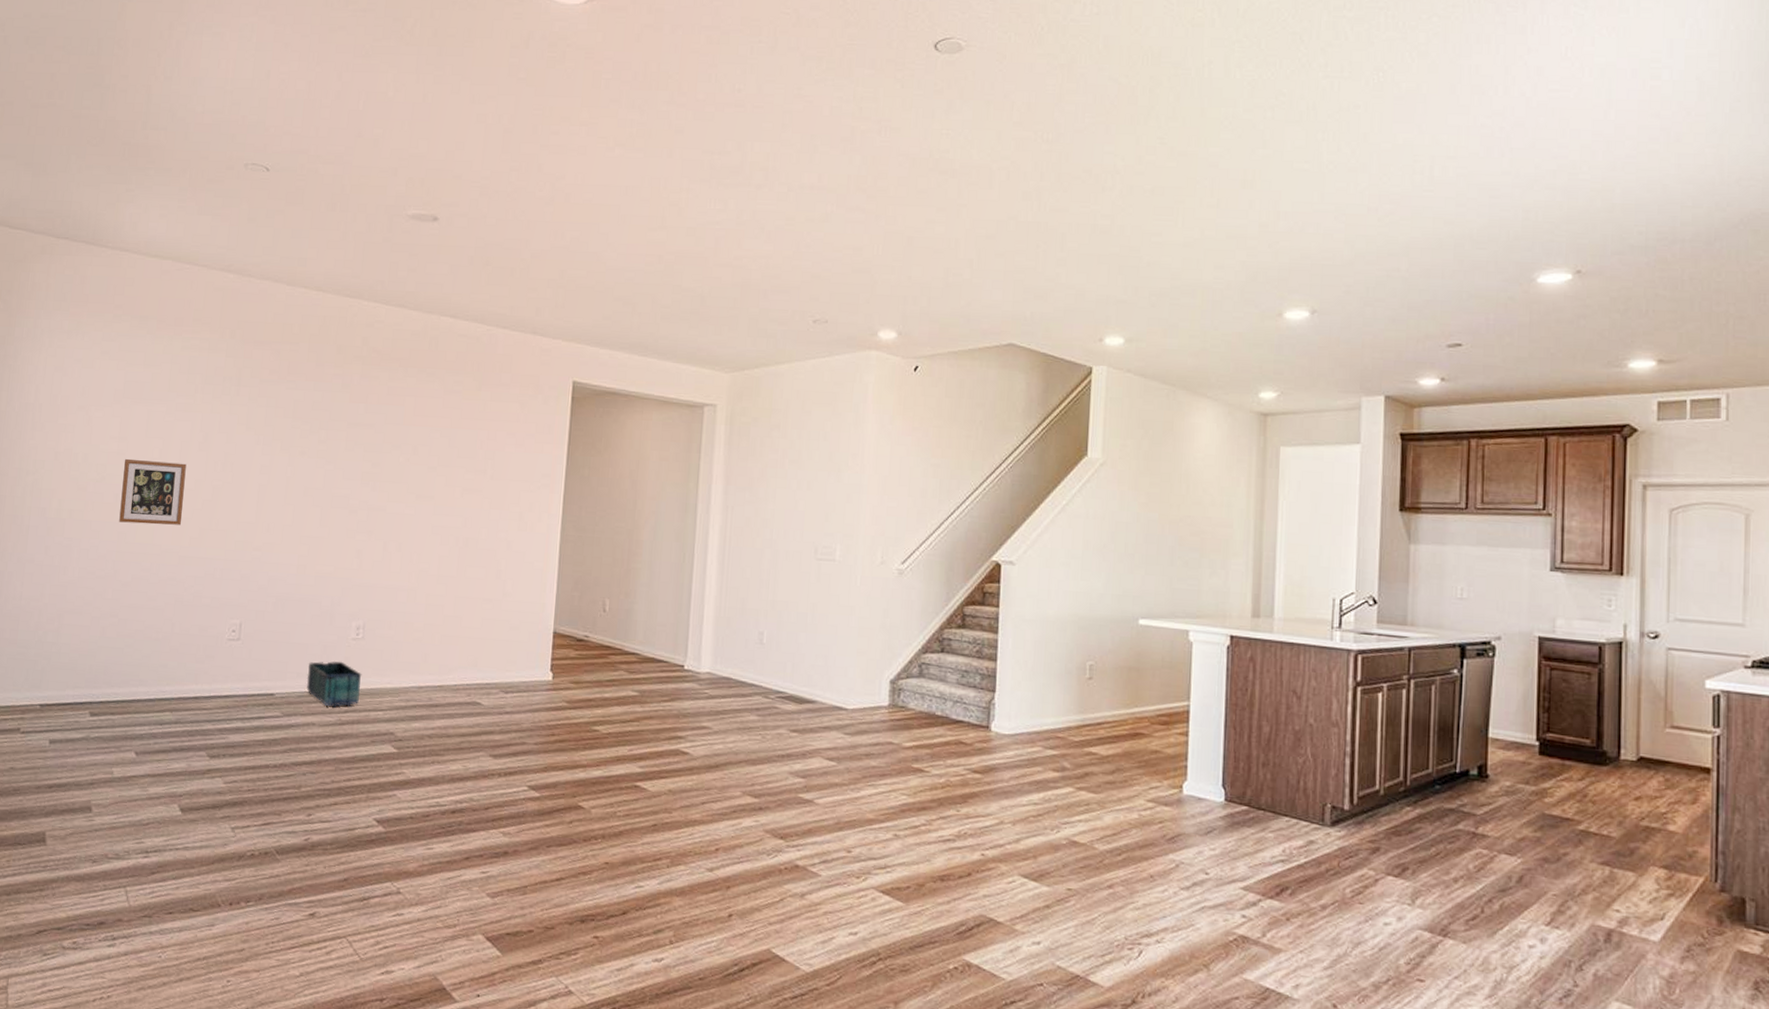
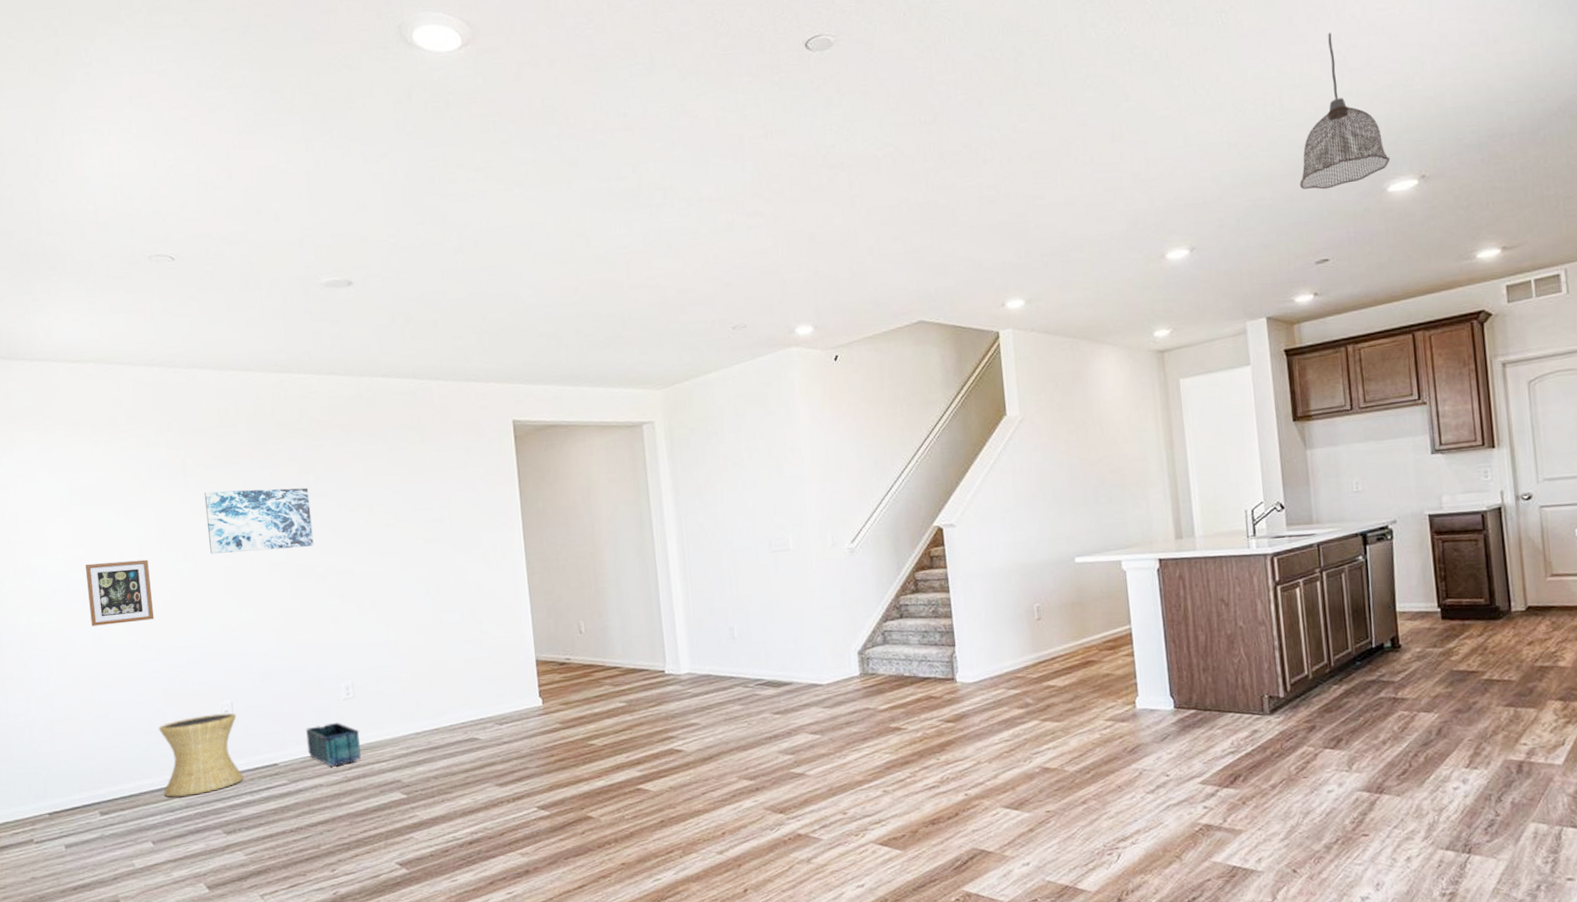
side table: none [156,631,243,712] -> present [158,712,244,797]
wall art: none [249,405,357,477] -> present [204,487,314,554]
pendant lamp: none [1441,107,1544,270] -> present [1300,32,1390,190]

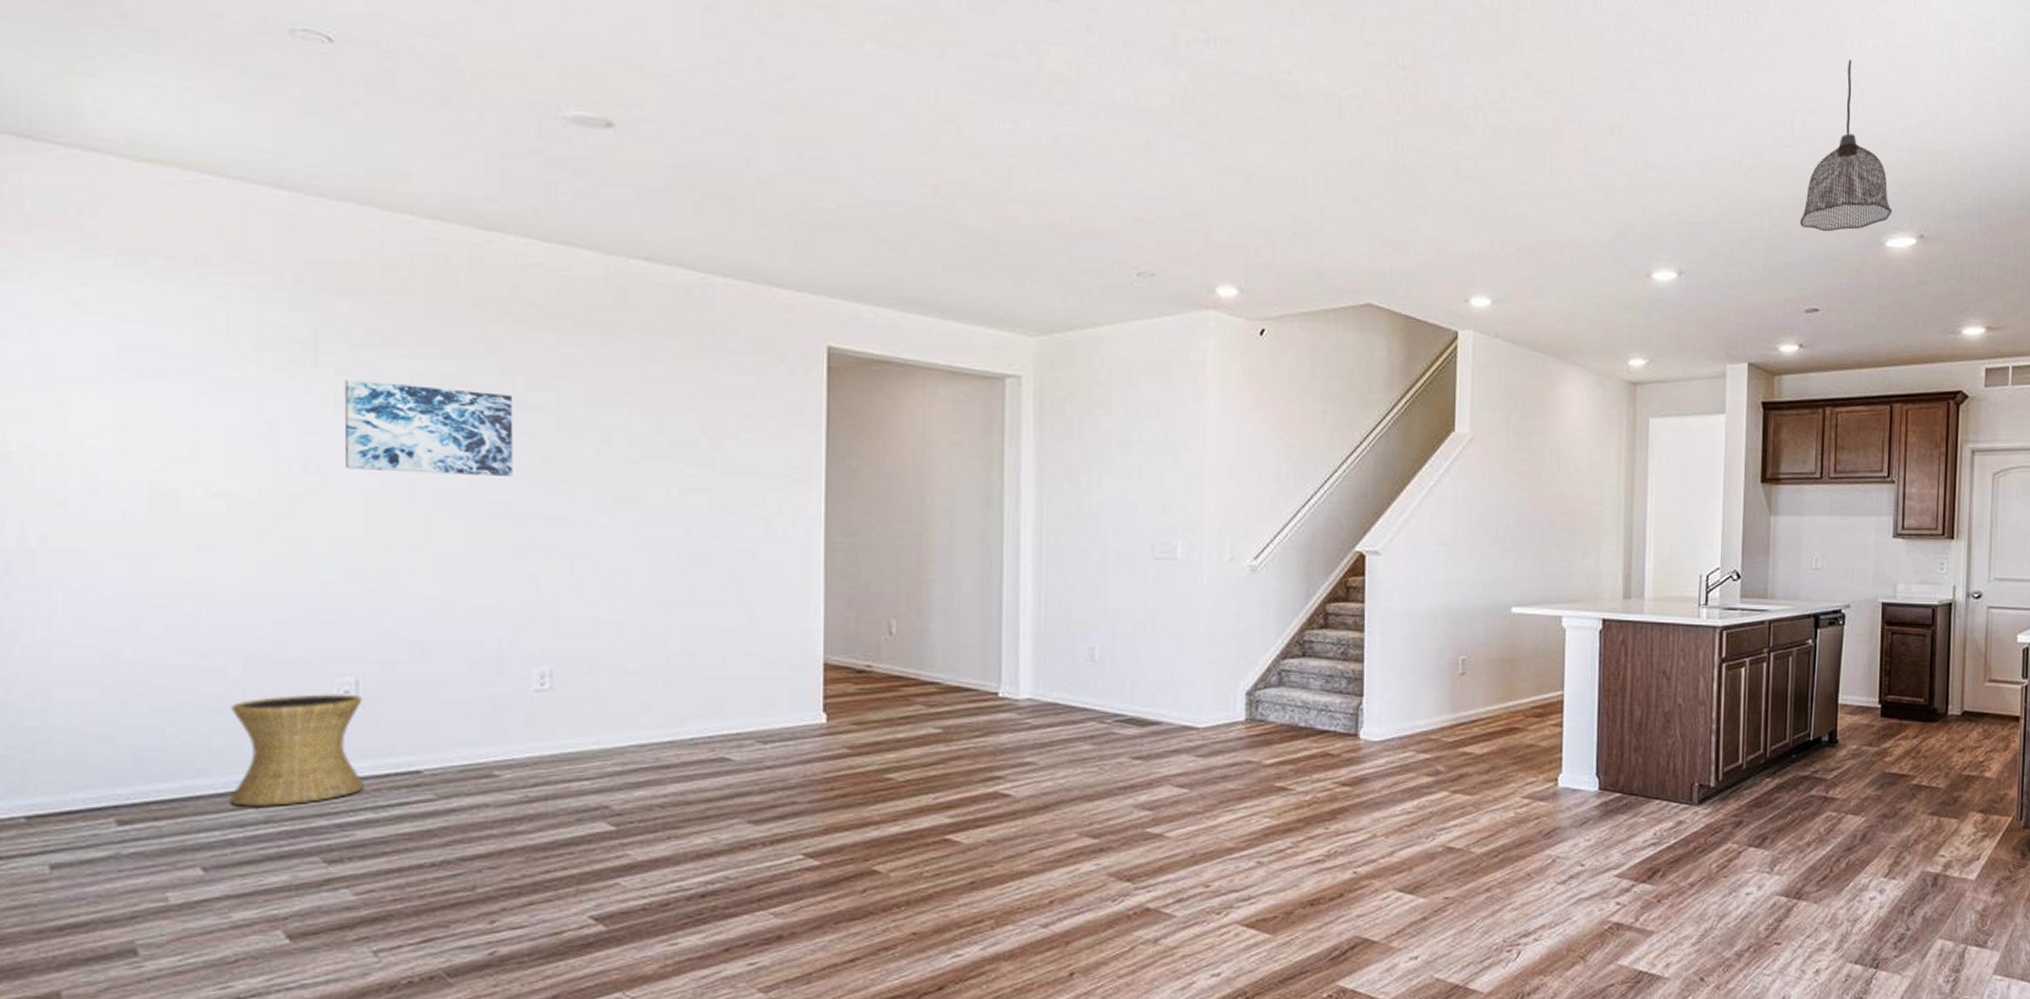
picture frame: present [85,559,155,626] -> none [132,458,242,552]
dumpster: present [306,722,361,767] -> none [470,720,554,781]

